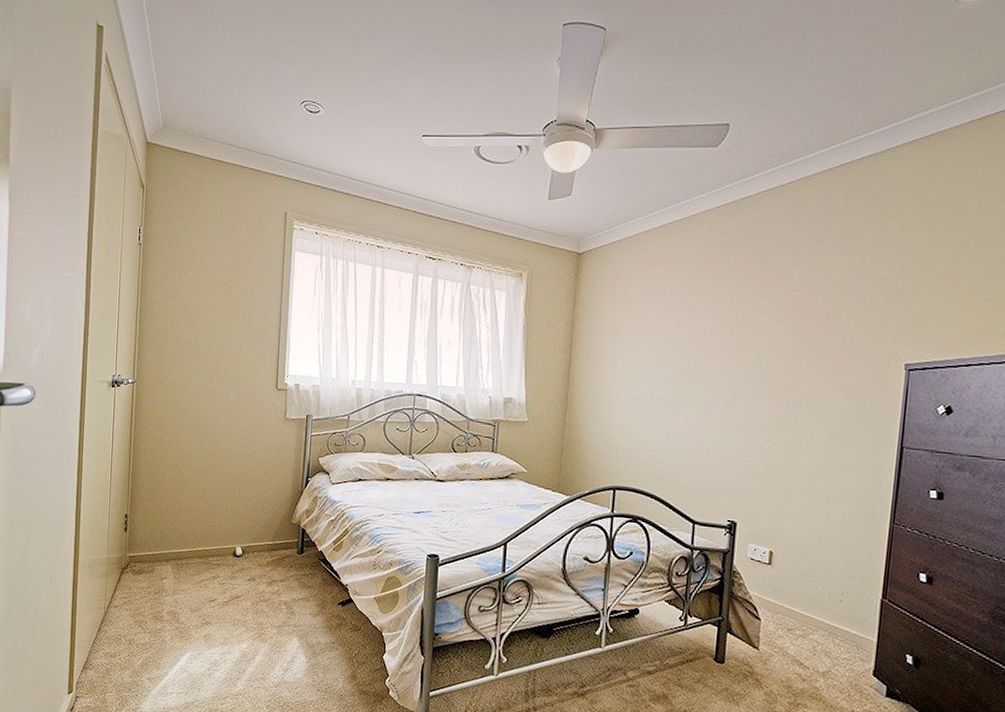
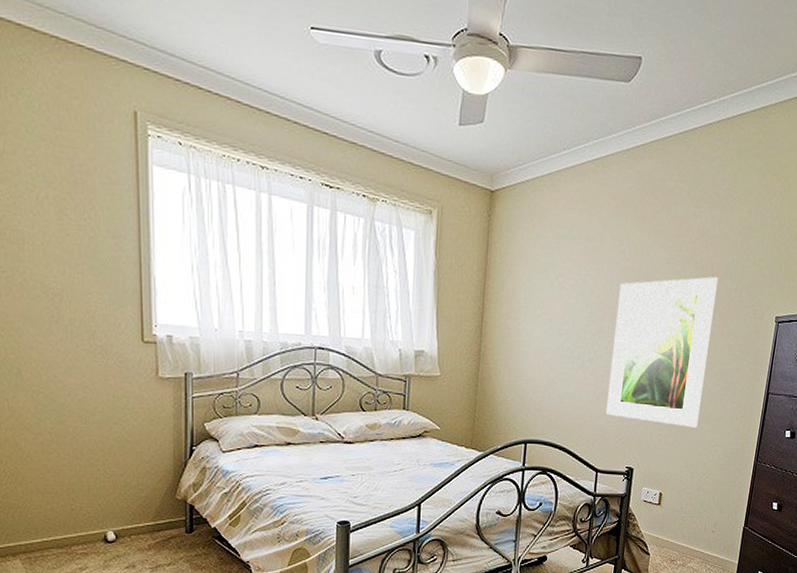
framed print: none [702,324,829,482] -> present [605,277,719,428]

